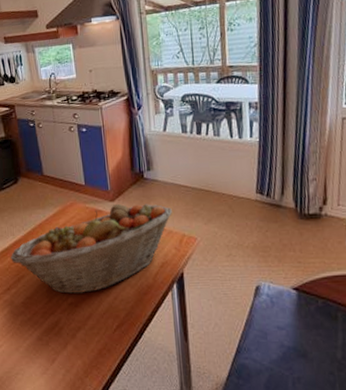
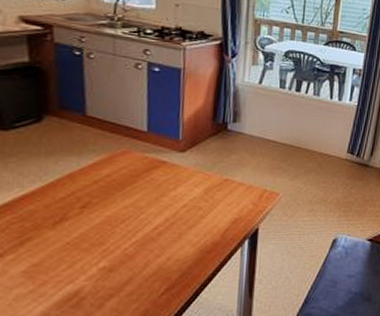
fruit basket: present [10,203,172,294] -> none [11,155,256,257]

